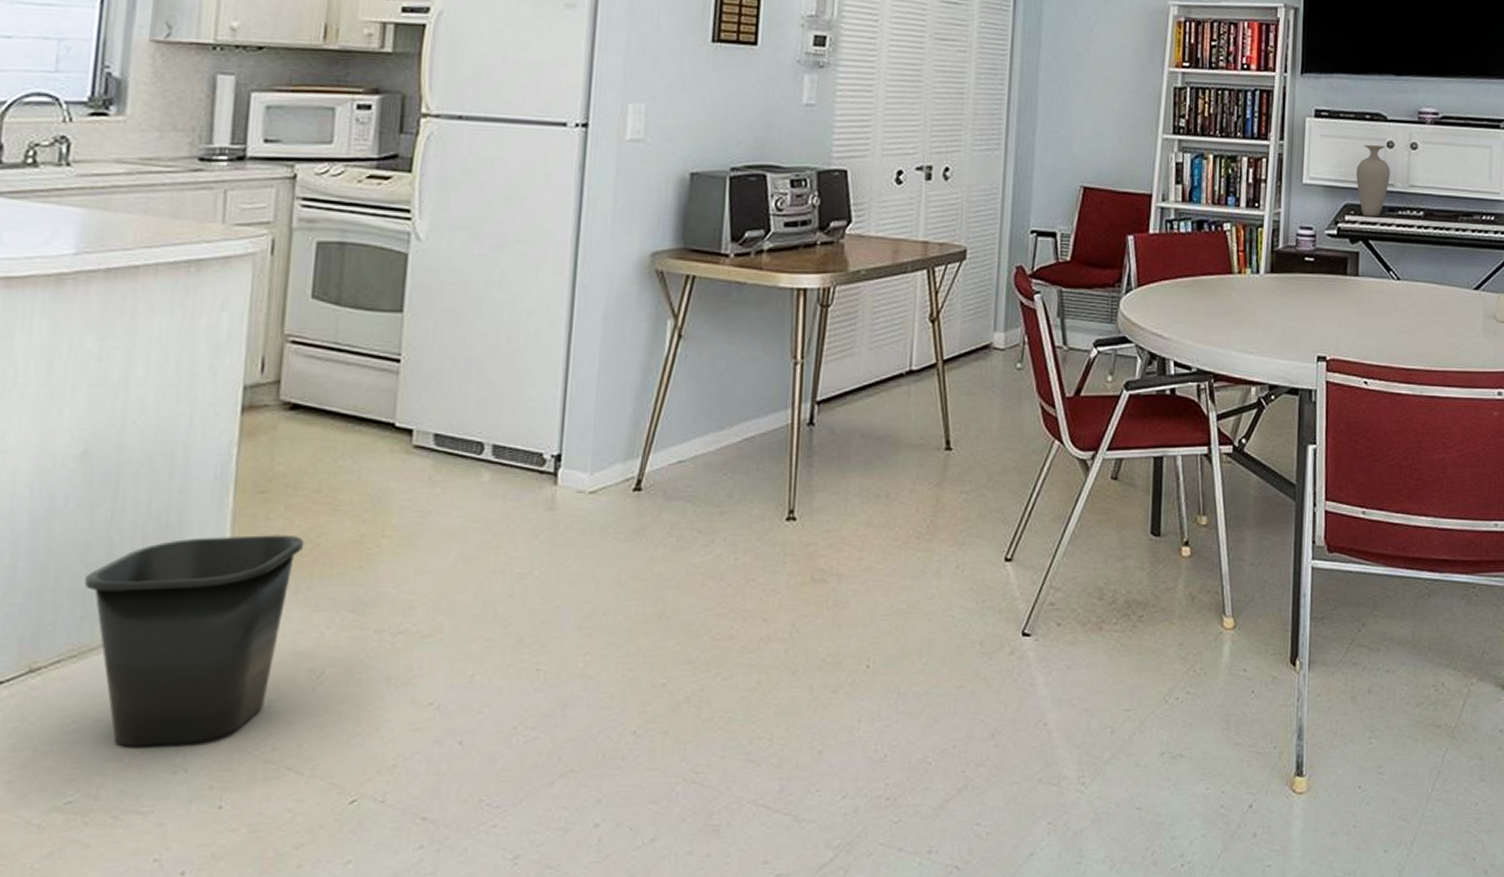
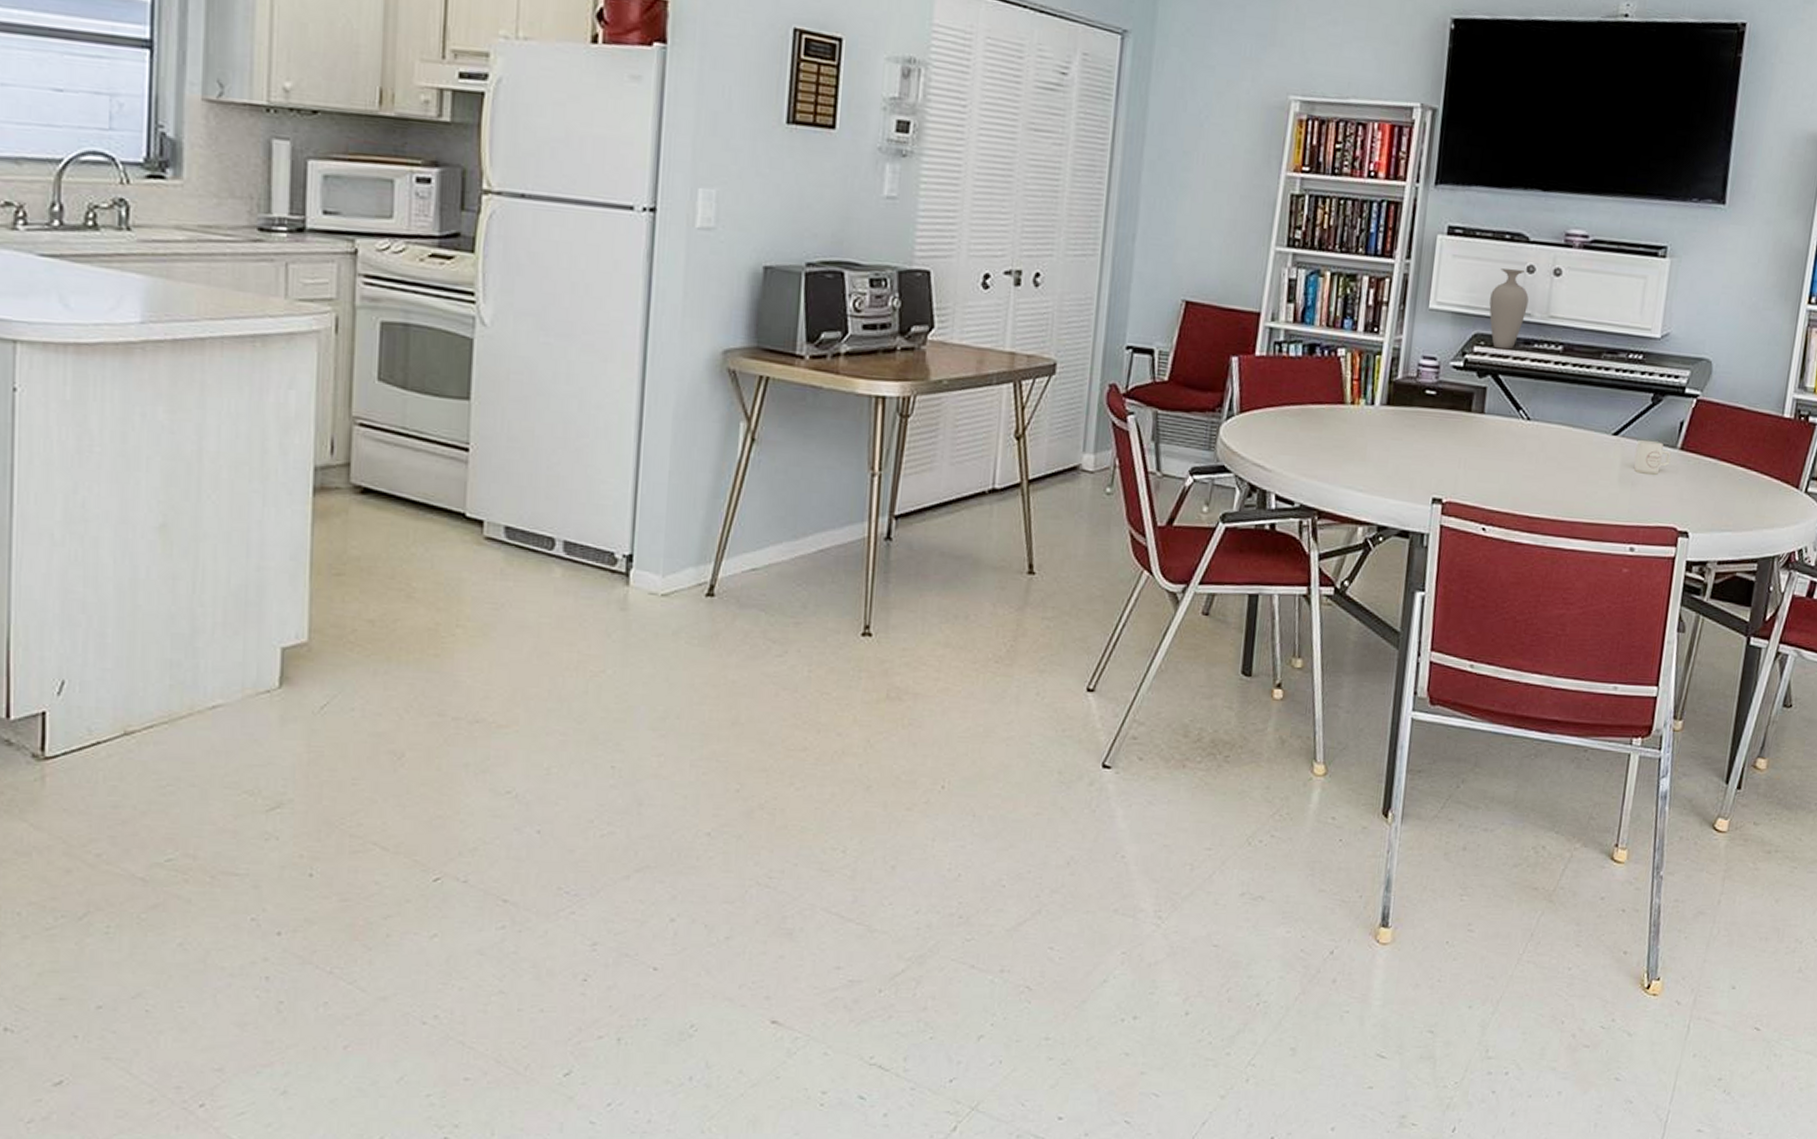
waste bin: present [84,535,305,747] -> none [170,615,381,813]

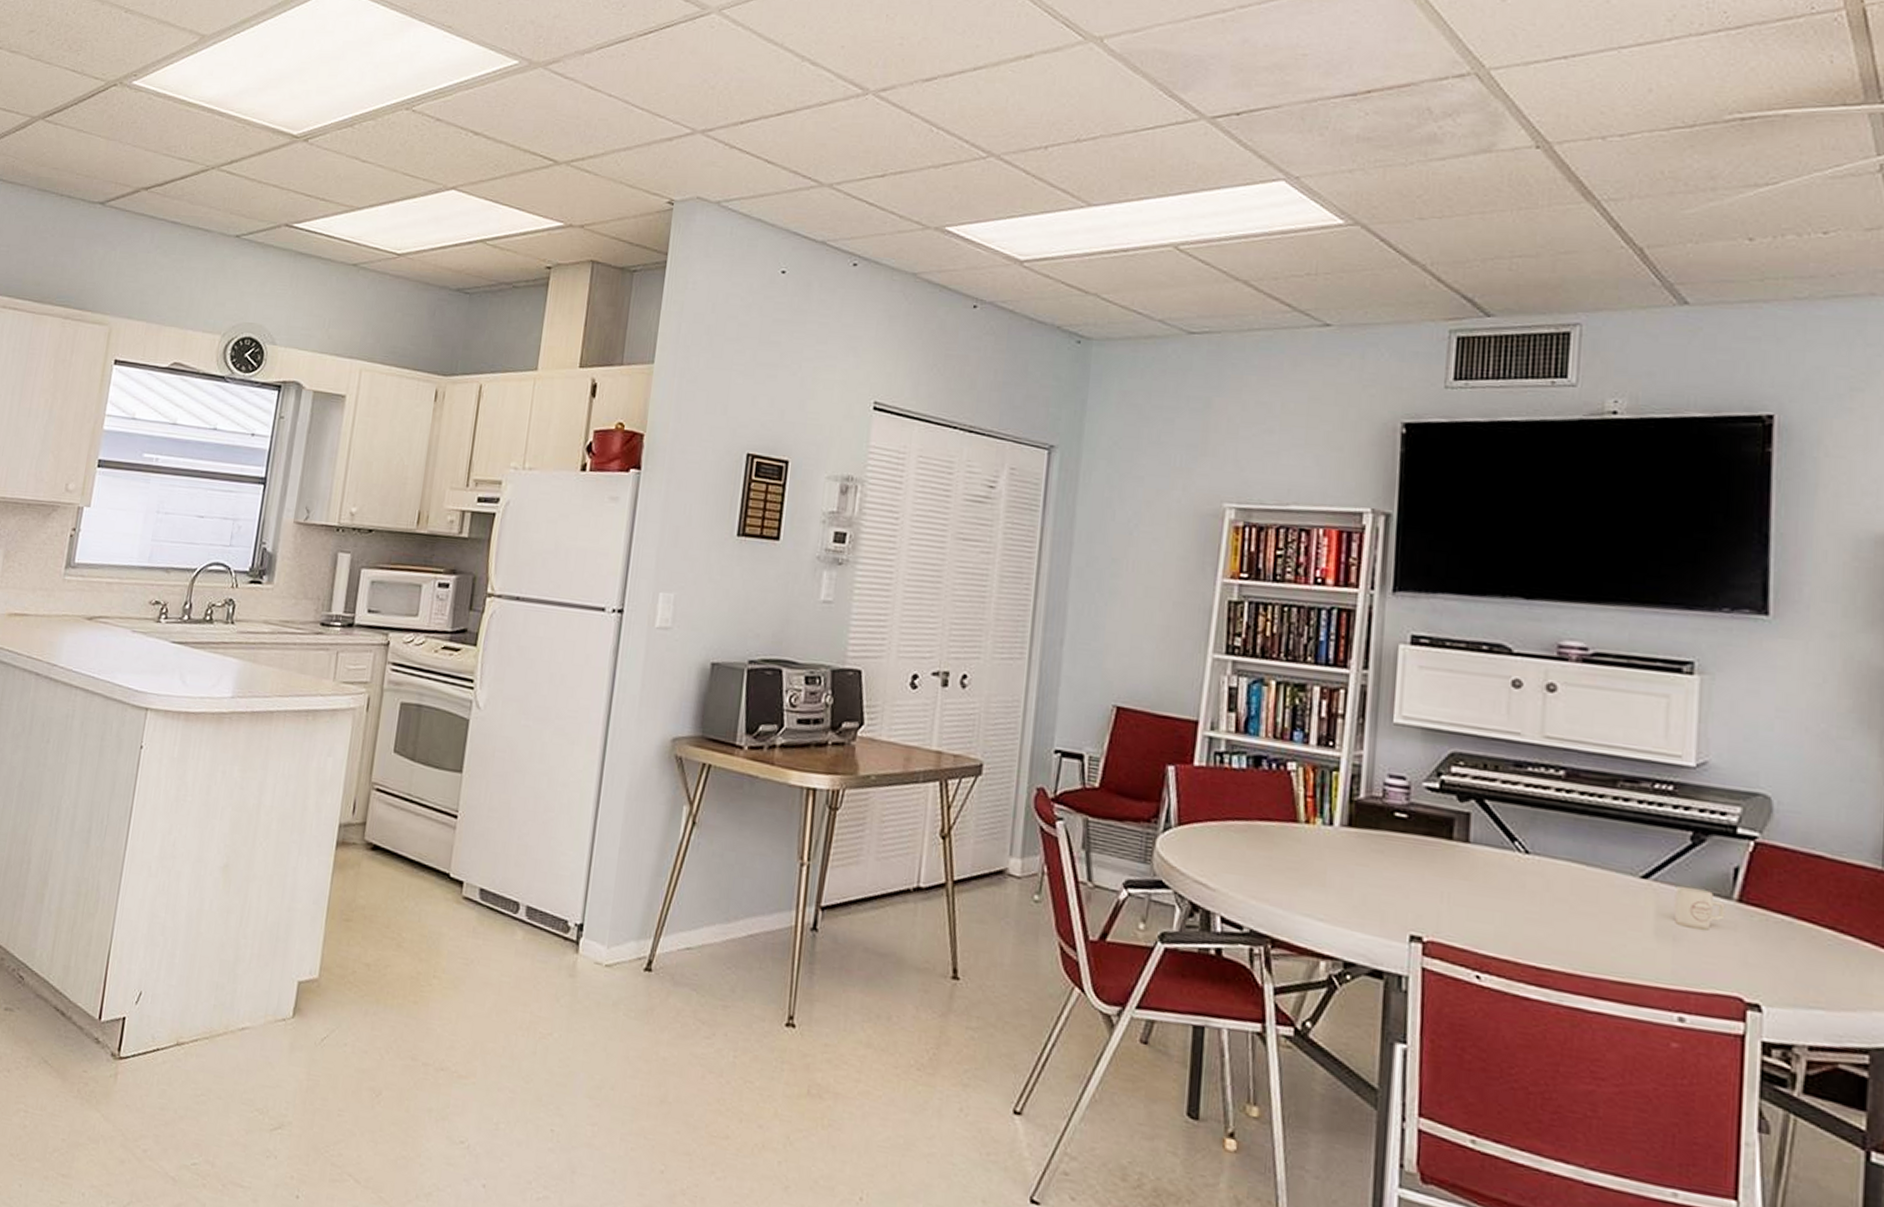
vase: present [1489,268,1529,351] -> none [1467,682,1516,774]

